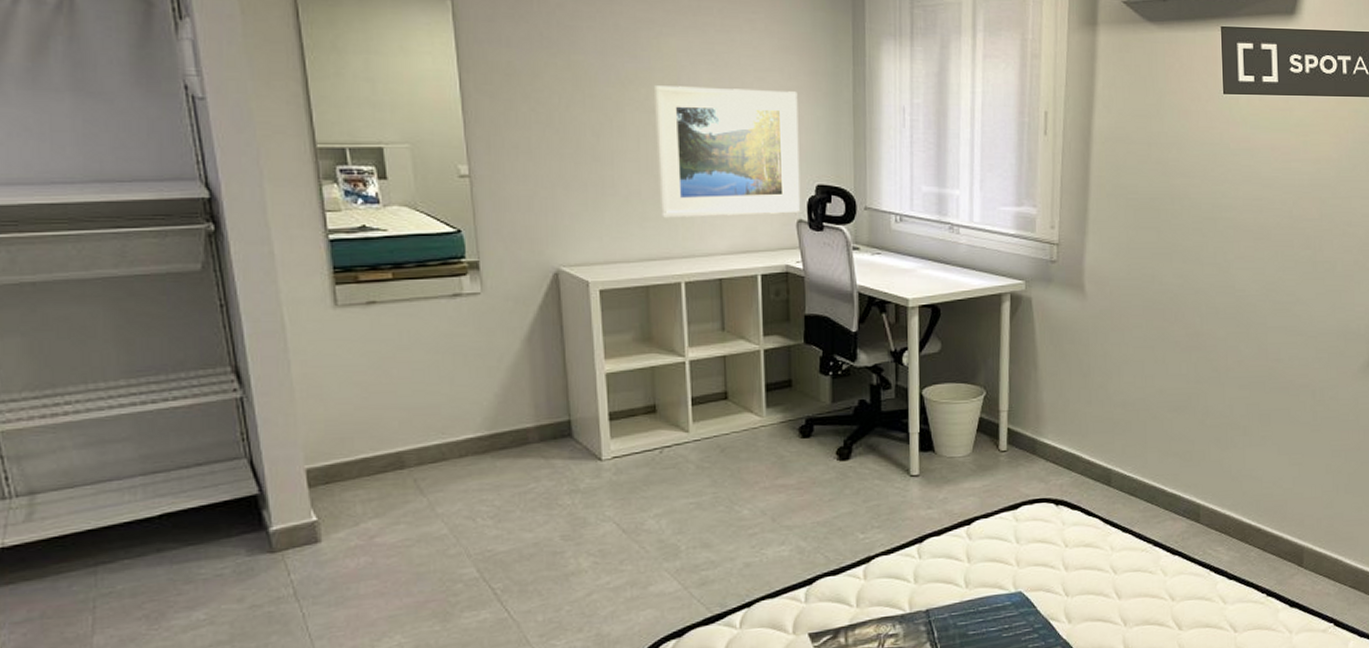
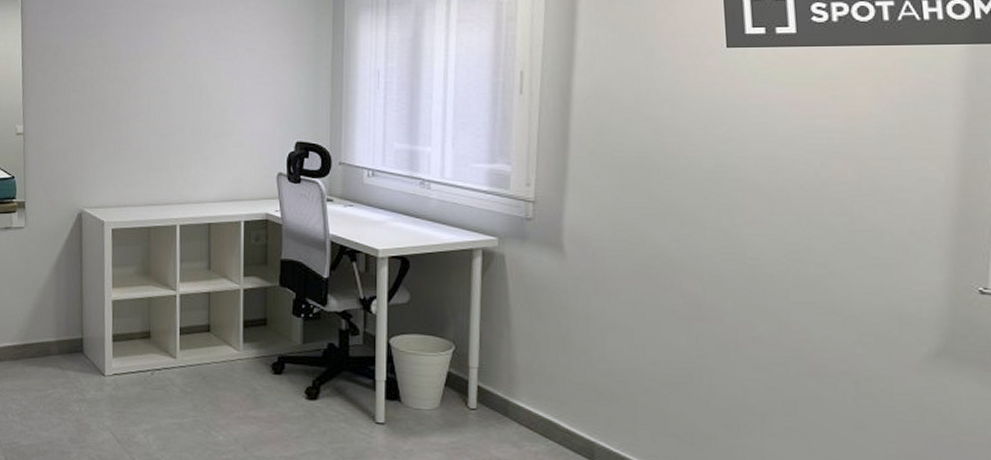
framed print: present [653,86,801,218] -> none [162,58,282,169]

